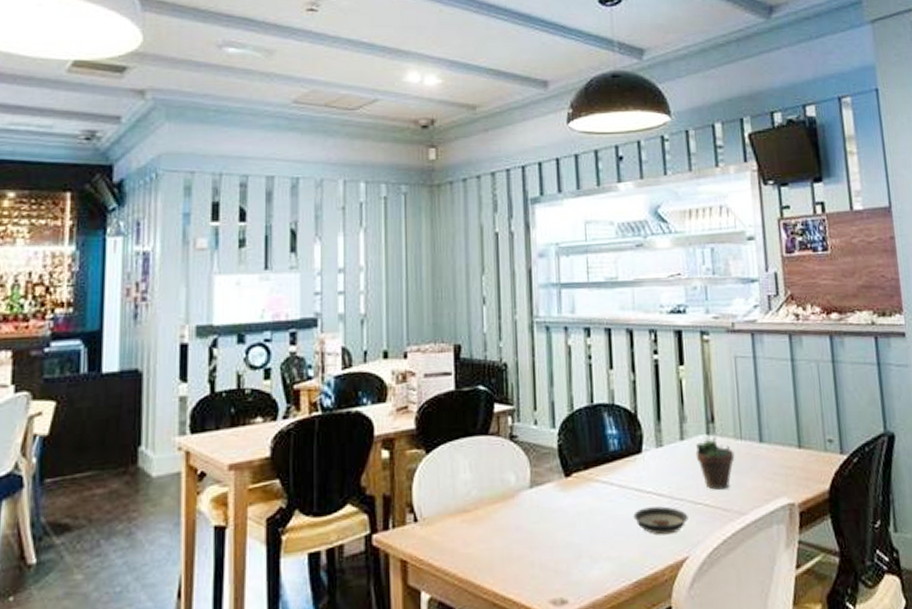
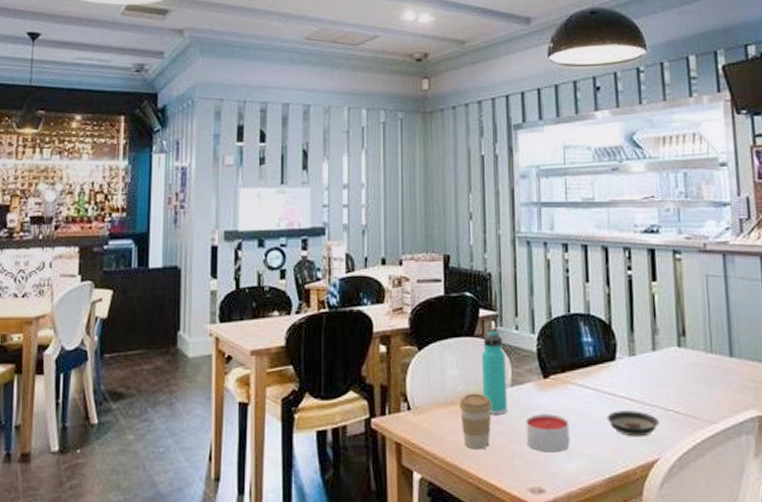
coffee cup: none [472,498,509,562] -> present [458,393,492,450]
thermos bottle: none [497,426,526,521] -> present [482,330,507,415]
candle: none [546,516,594,559] -> present [526,414,570,452]
succulent plant: present [695,425,735,490] -> none [667,338,705,398]

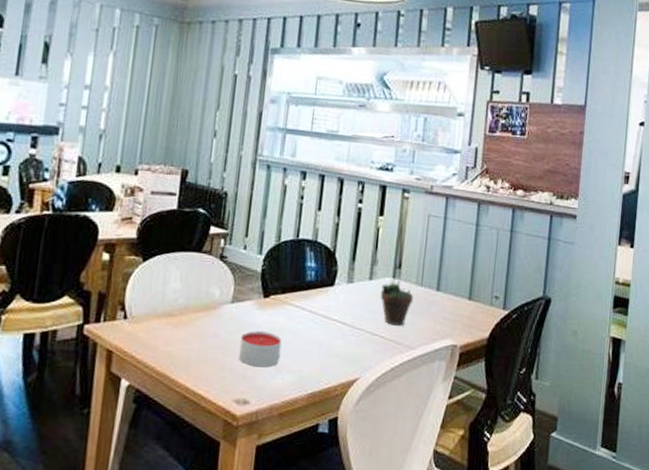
coffee cup: present [458,393,492,450] -> none [176,306,210,361]
thermos bottle: present [482,330,507,415] -> none [202,247,230,329]
saucer: present [607,411,659,437] -> none [318,332,365,358]
succulent plant: none [667,338,705,398] -> present [380,270,414,326]

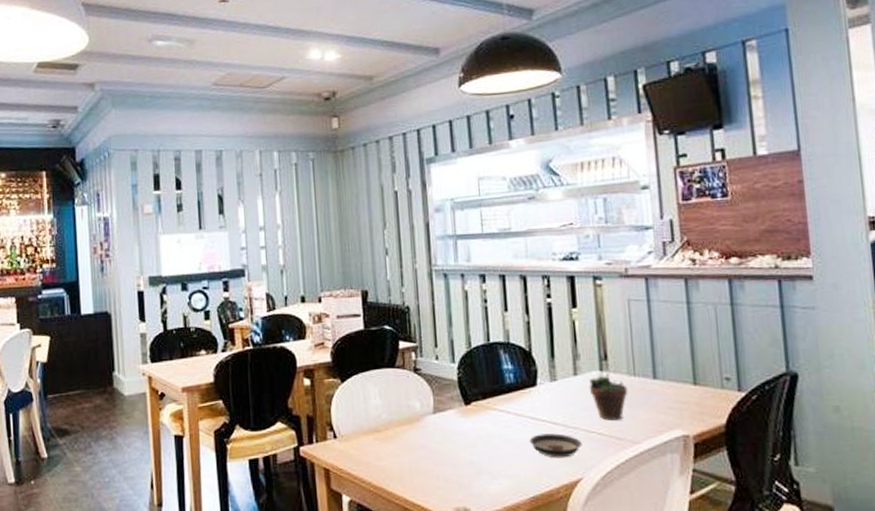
candle: present [238,331,282,367] -> none [449,439,493,475]
saucer: none [318,332,365,358] -> present [529,433,582,458]

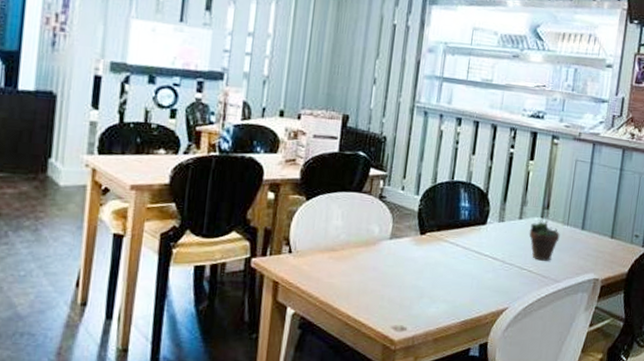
saucer: present [529,433,582,458] -> none [470,266,514,289]

